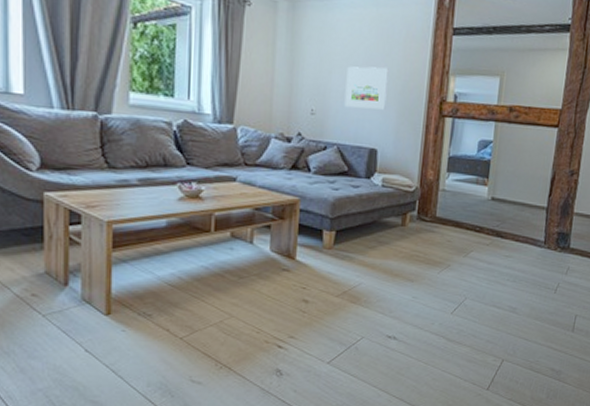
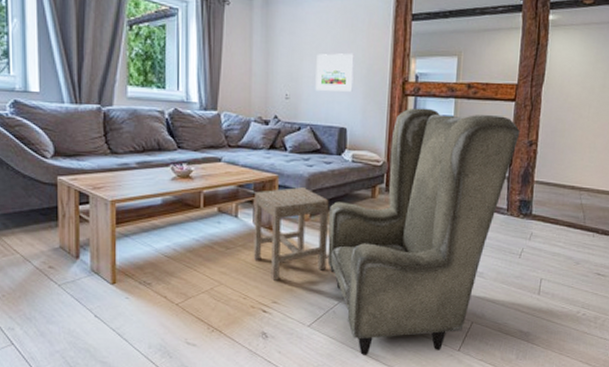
stool: none [269,211,355,314] -> present [253,186,329,281]
armchair: none [351,130,562,394] -> present [327,108,520,355]

